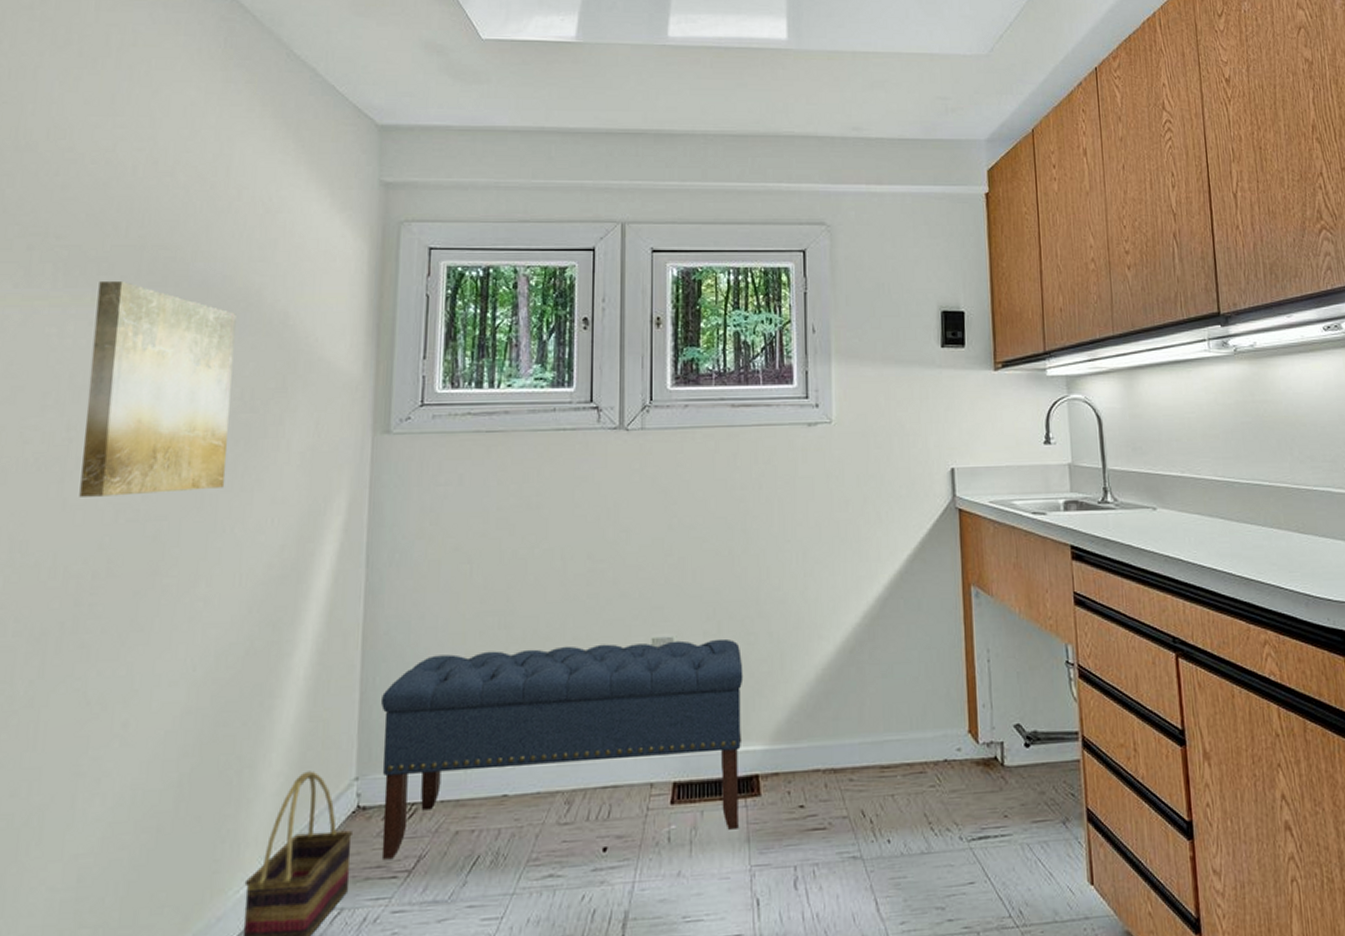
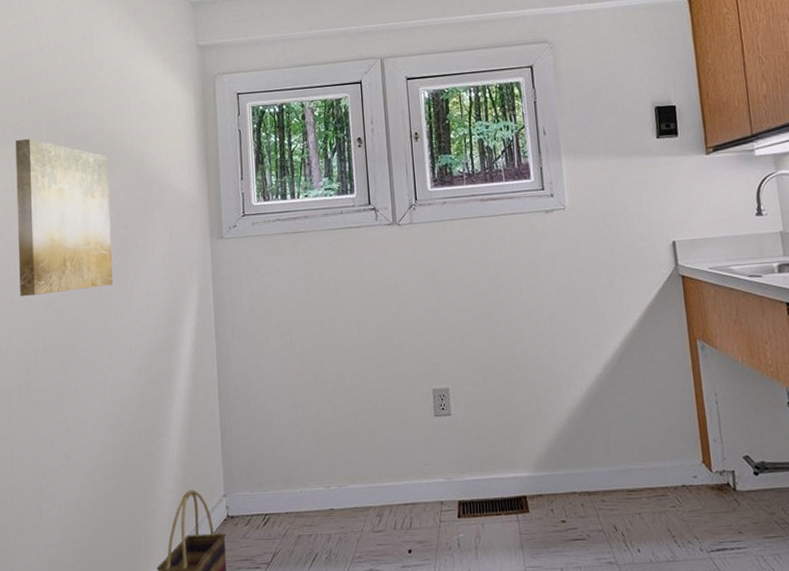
bench: present [381,638,744,859] -> none [236,388,513,554]

